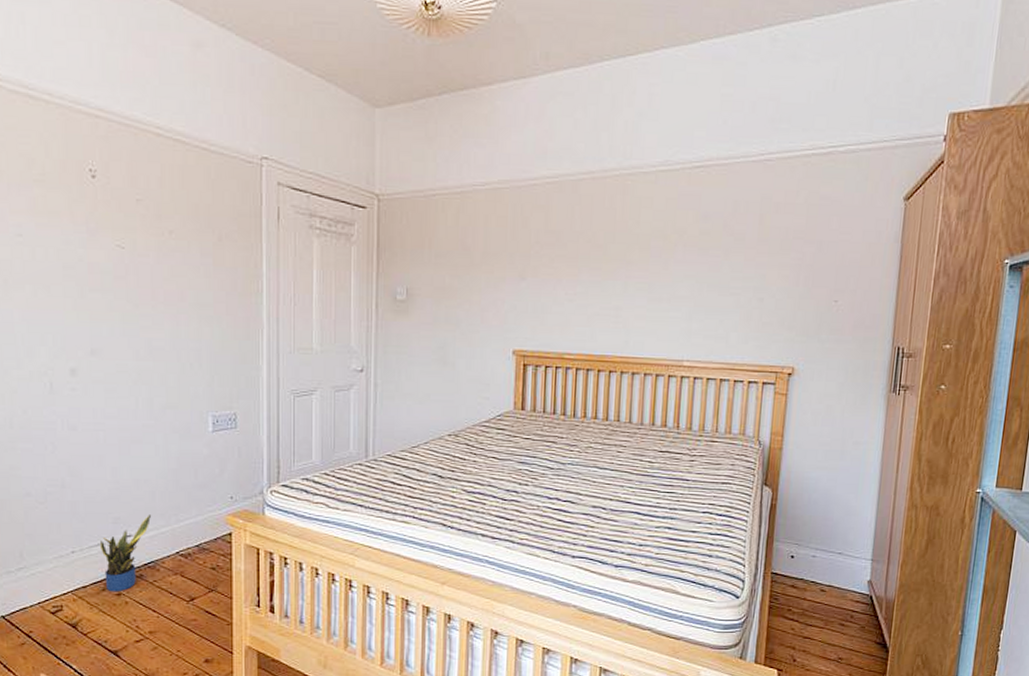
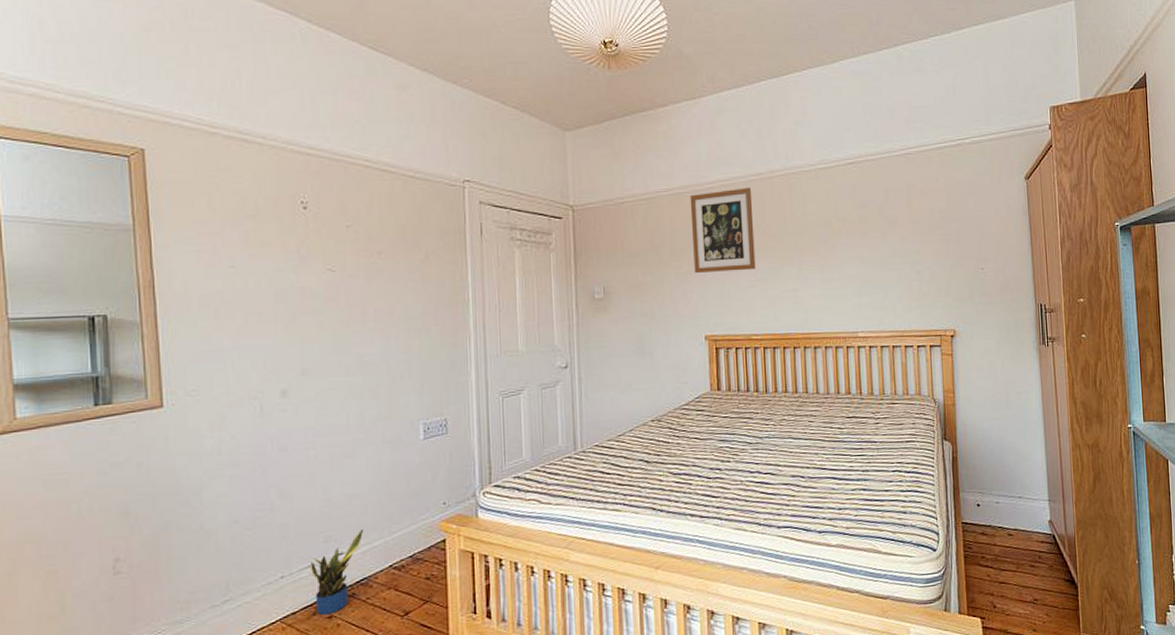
wall art: none [507,187,580,282] -> present [690,187,756,274]

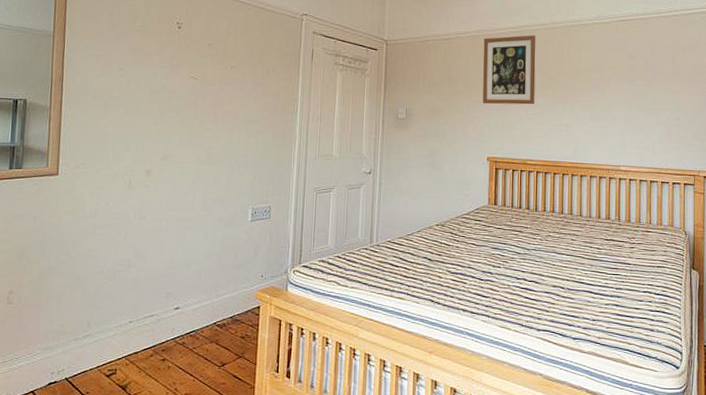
potted plant: present [311,529,364,616] -> none [153,290,197,358]

